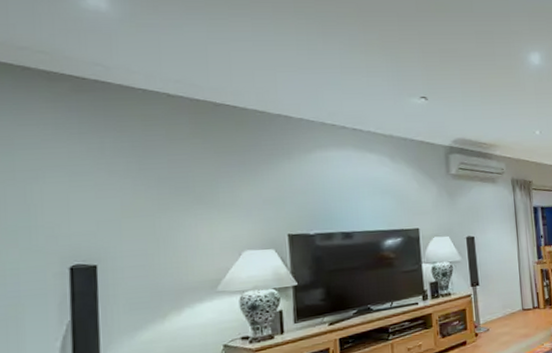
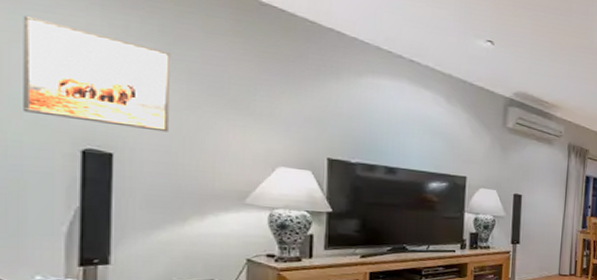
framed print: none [15,155,144,242] -> present [23,15,171,133]

